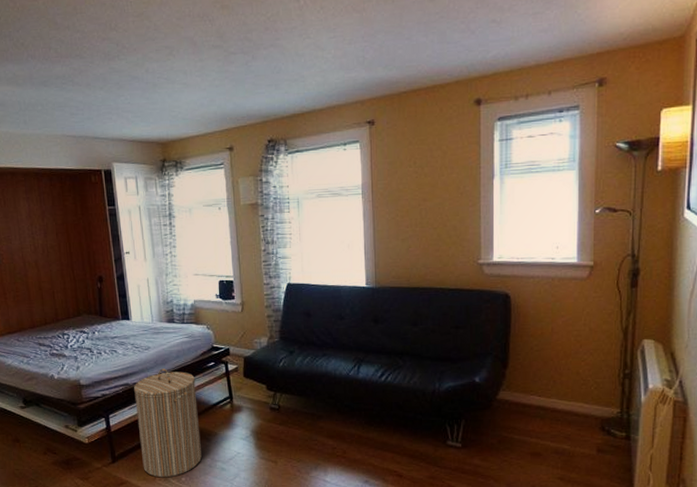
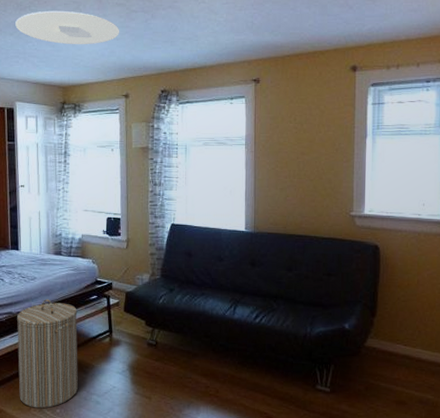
ceiling light: none [104,57,219,96] -> present [15,10,120,45]

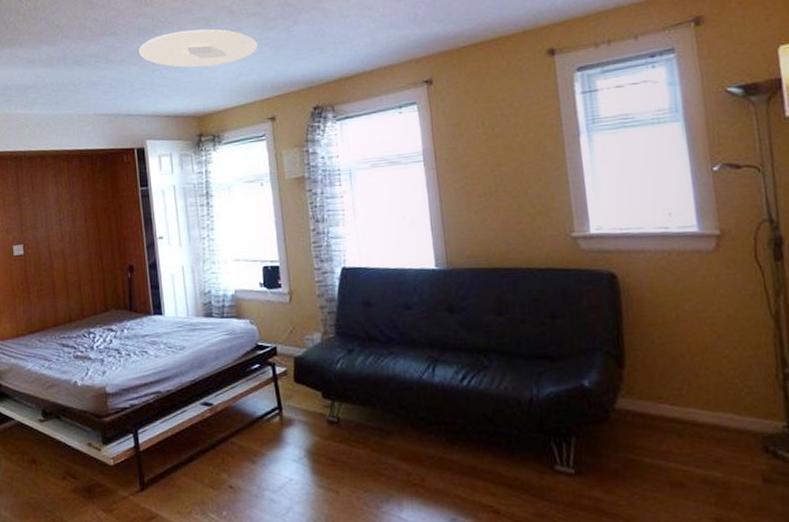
laundry hamper: present [17,299,78,409] -> none [167,372,246,511]

